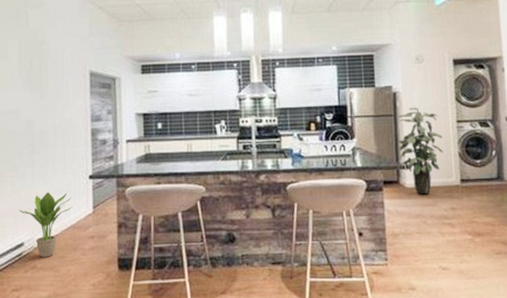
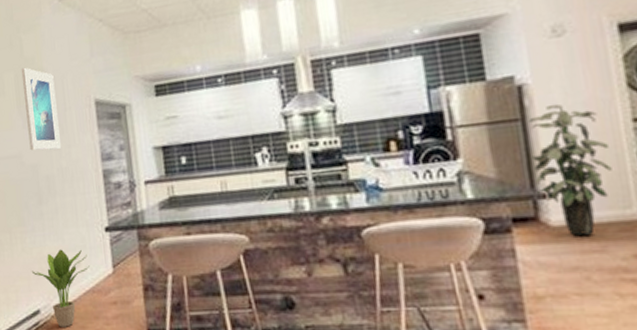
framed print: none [25,37,57,109] -> present [21,67,62,151]

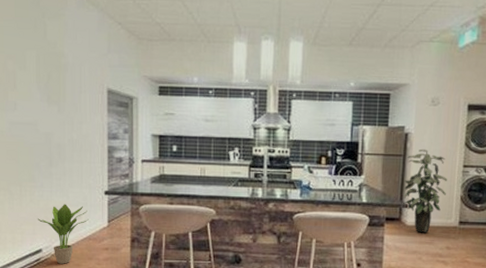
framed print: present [21,67,62,151] -> none [43,49,74,124]

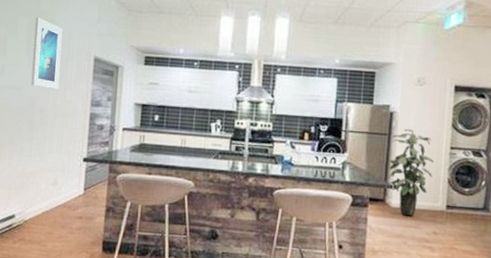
potted plant: present [37,204,89,264] -> none [13,169,65,232]
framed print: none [43,49,74,124] -> present [31,17,63,90]

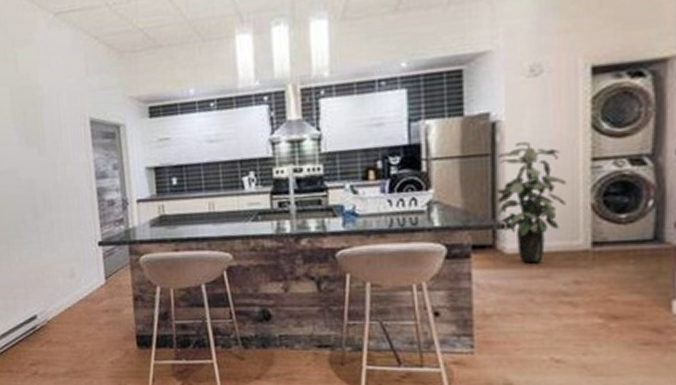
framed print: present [31,17,63,90] -> none [16,82,57,167]

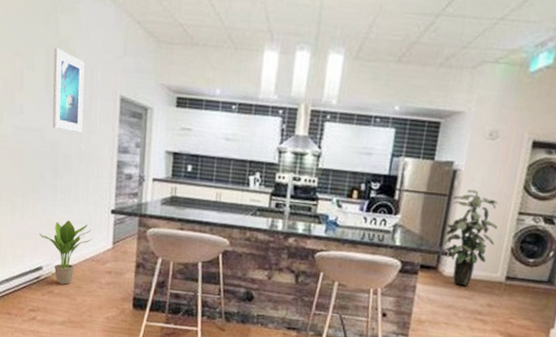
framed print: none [16,82,57,167] -> present [52,47,85,134]
potted plant: none [28,261,84,332] -> present [39,220,93,285]

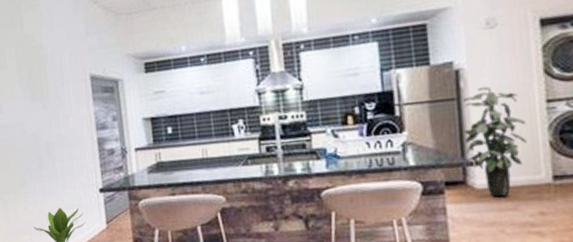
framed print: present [52,47,85,134] -> none [21,43,60,120]

